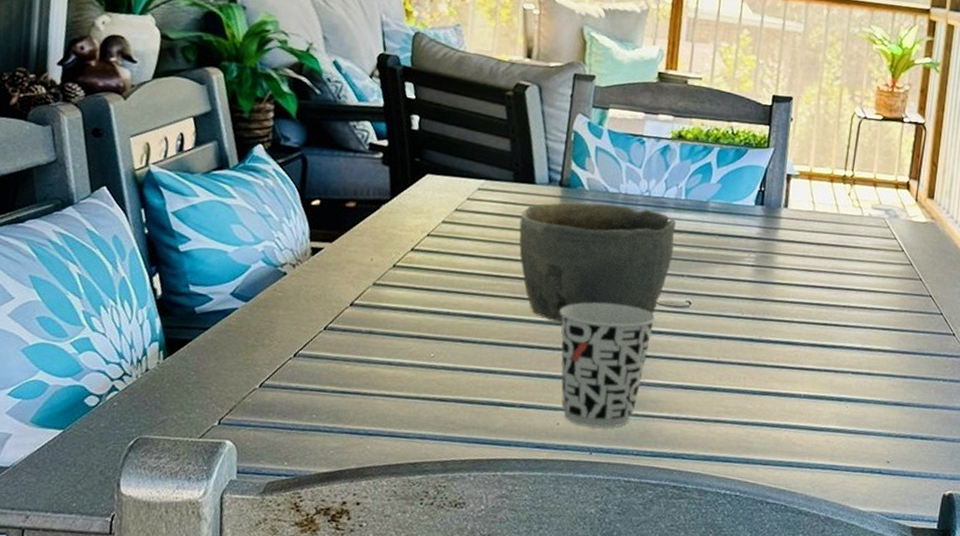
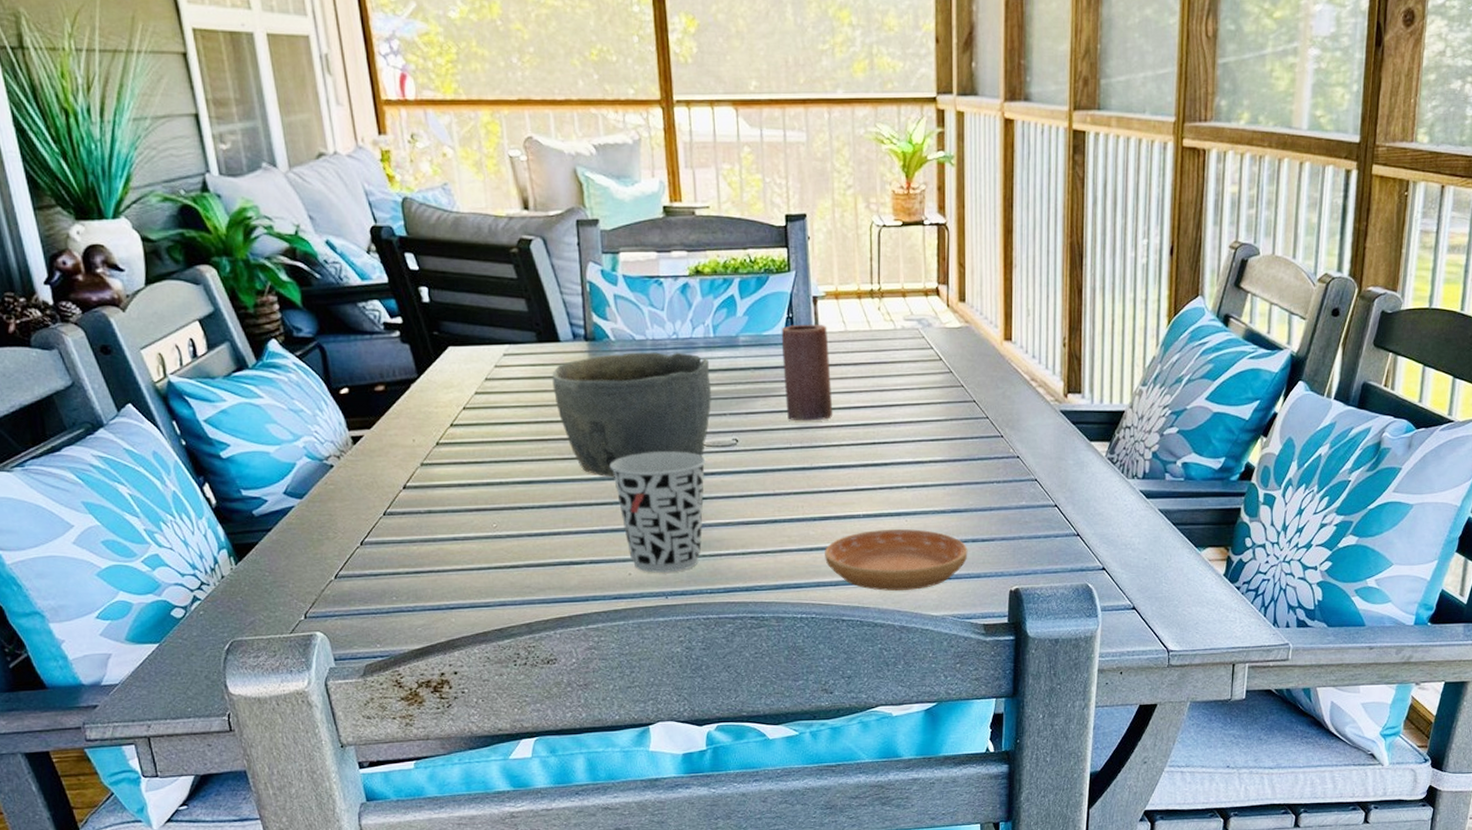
candle: none [743,198,797,295] -> present [781,324,833,421]
saucer: none [758,412,906,481] -> present [825,528,968,591]

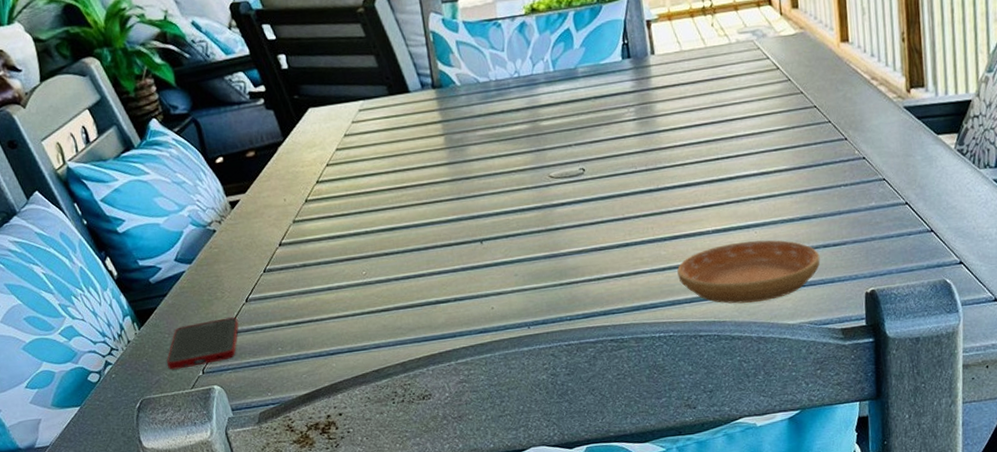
cell phone: none [265,560,350,612] -> present [167,317,239,370]
bowl: present [552,352,711,478] -> none [405,89,557,217]
cup: present [609,451,706,573] -> none [465,185,559,305]
candle: present [781,324,833,421] -> none [617,47,675,145]

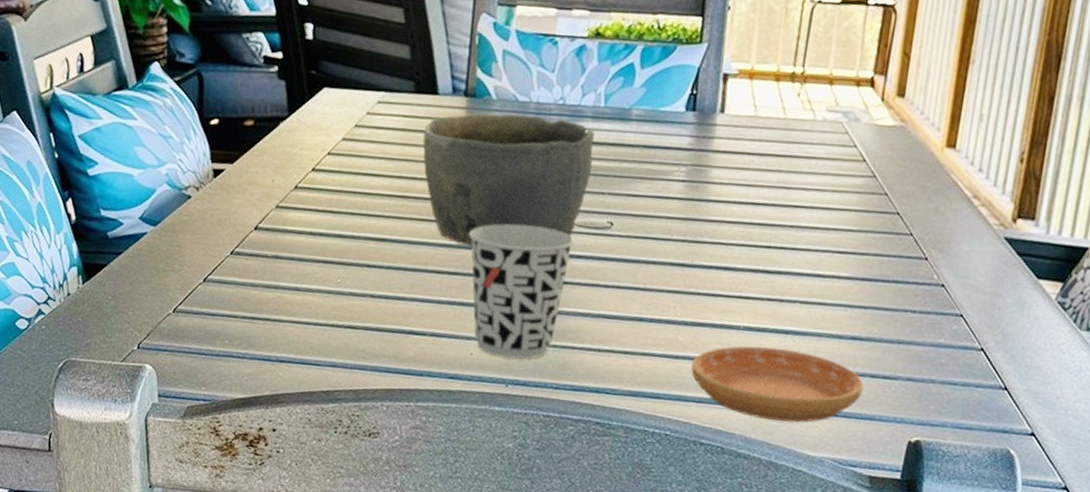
cell phone: present [167,317,239,370] -> none [103,291,190,340]
bowl: none [405,89,557,217] -> present [422,113,595,247]
cup: none [465,185,559,305] -> present [468,224,574,359]

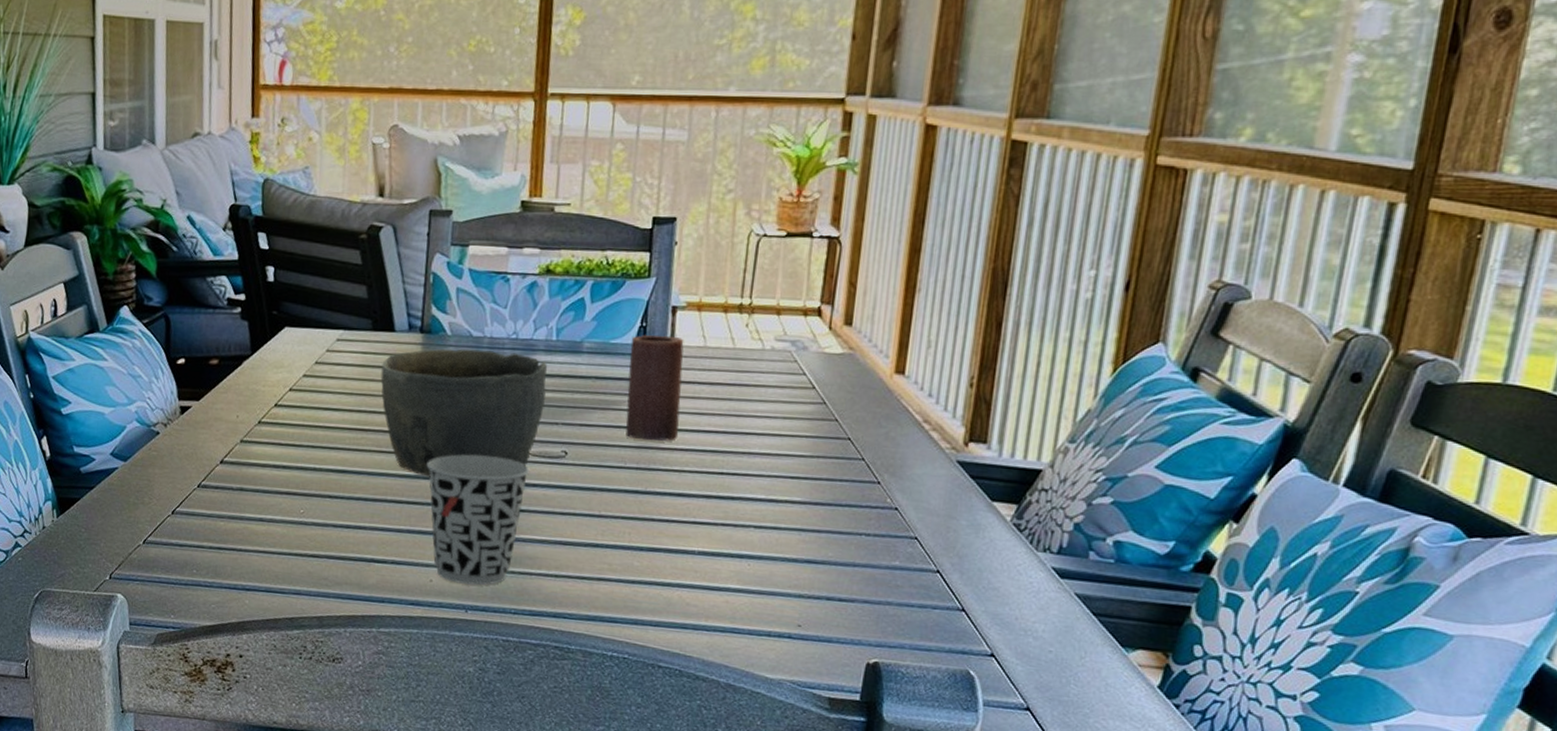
candle: none [673,103,735,213] -> present [625,334,684,441]
saucer: present [691,346,864,423] -> none [647,570,820,645]

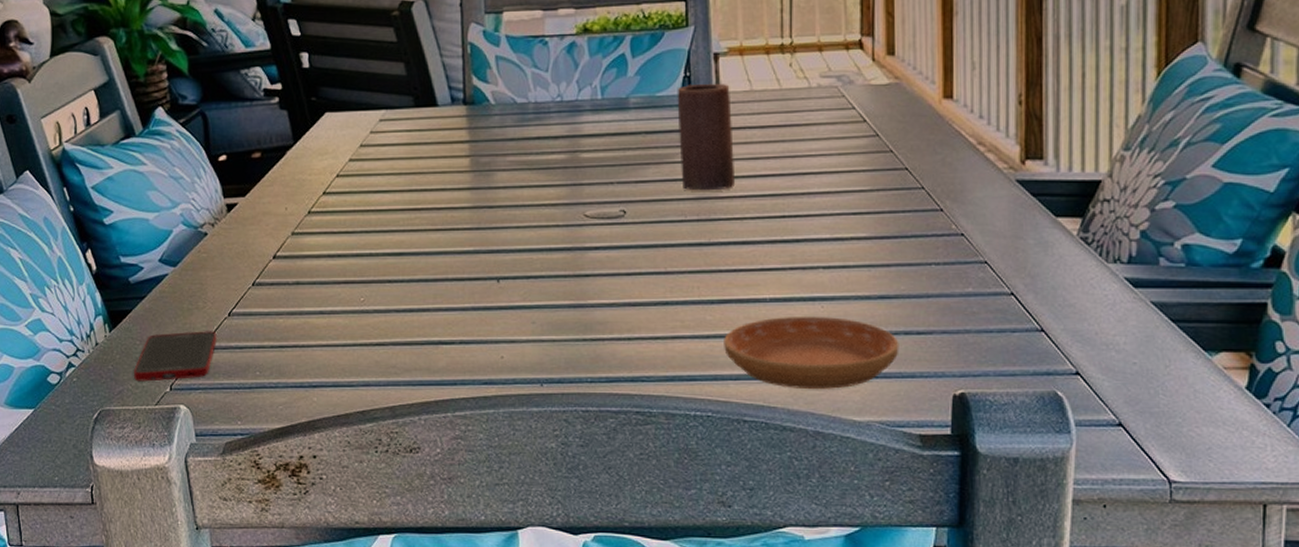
cell phone: none [76,524,159,570] -> present [134,331,217,382]
bowl: present [380,349,548,477] -> none [428,115,597,251]
cup: present [426,454,530,586] -> none [484,223,590,357]
saucer: none [647,570,820,645] -> present [724,316,899,389]

